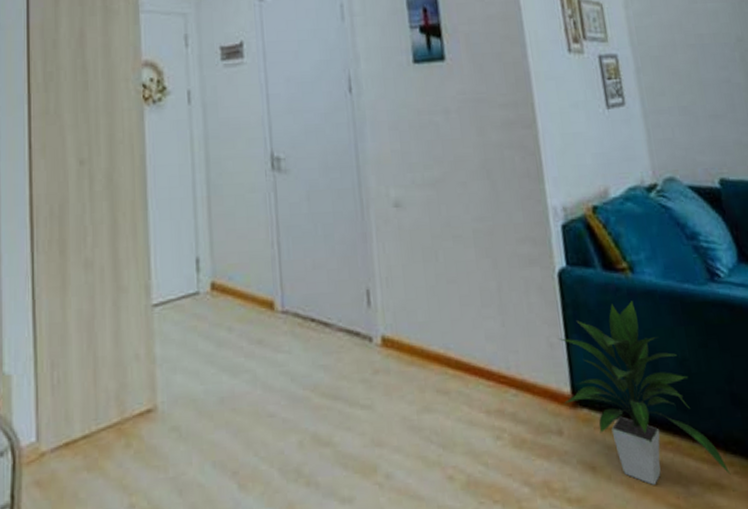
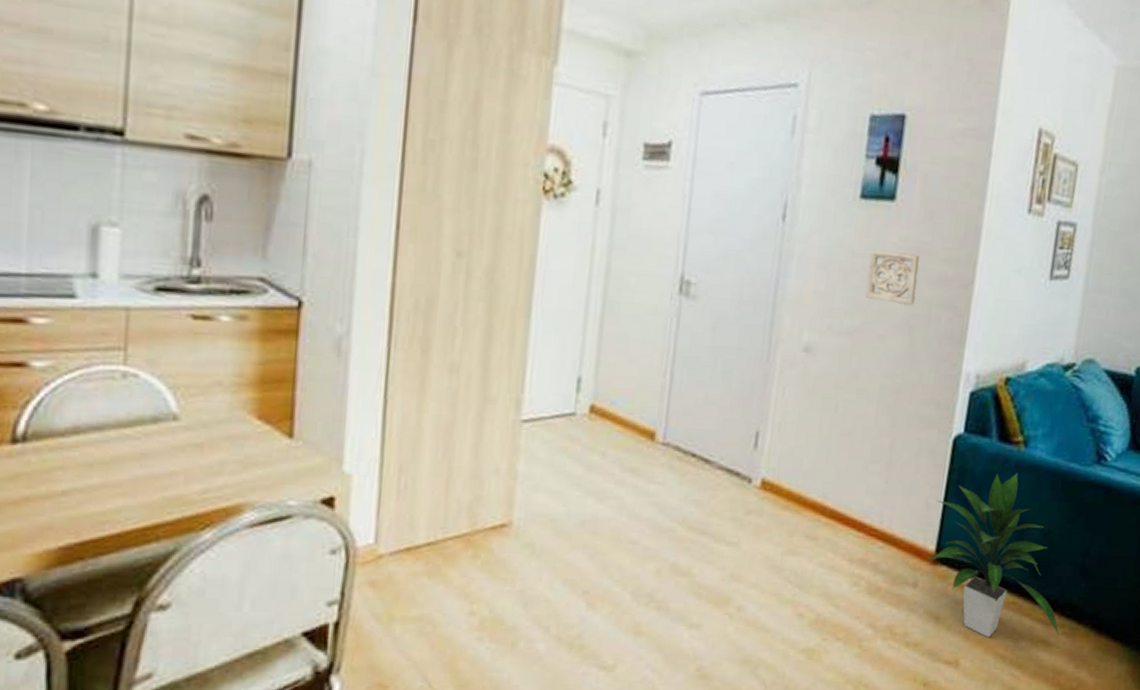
wall ornament: none [433,104,486,152] -> present [864,249,919,306]

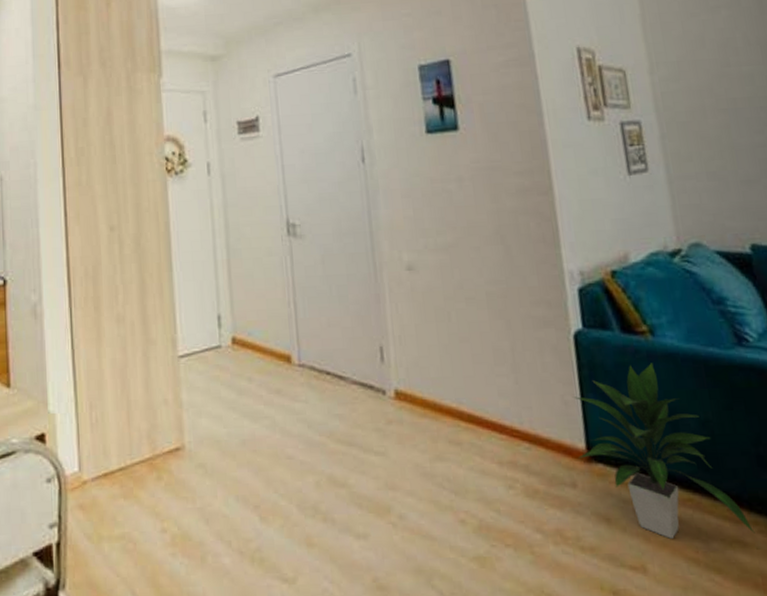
wall ornament: present [864,249,919,306] -> none [446,172,500,218]

